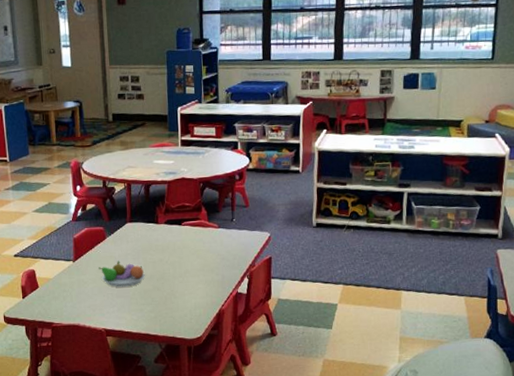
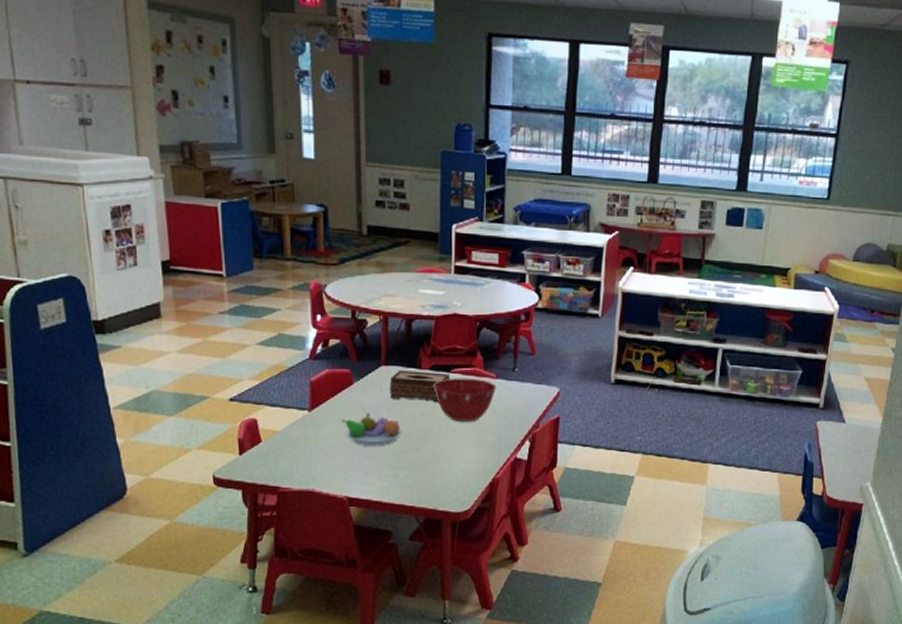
tissue box: none [134,225,181,250] -> present [389,370,449,403]
mixing bowl: none [168,228,219,265] -> present [433,378,497,423]

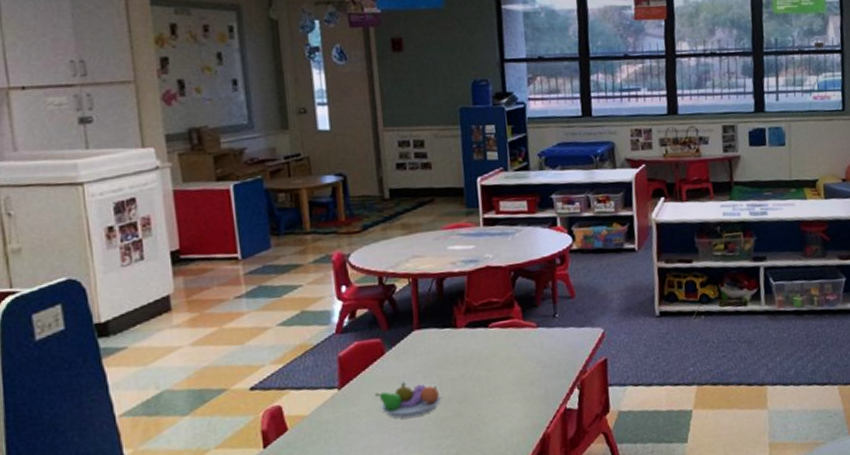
tissue box: present [389,370,449,403] -> none [424,329,488,364]
mixing bowl: present [433,378,497,423] -> none [471,330,538,379]

